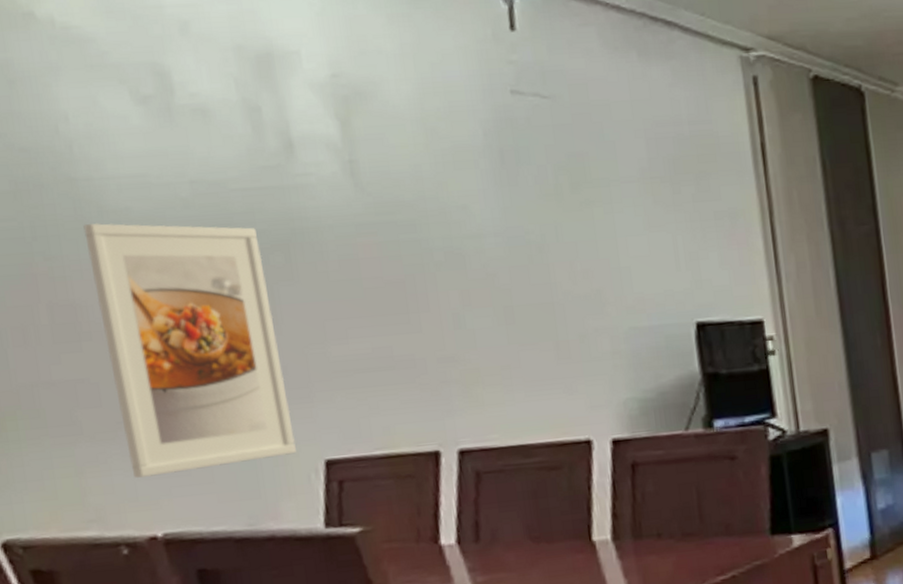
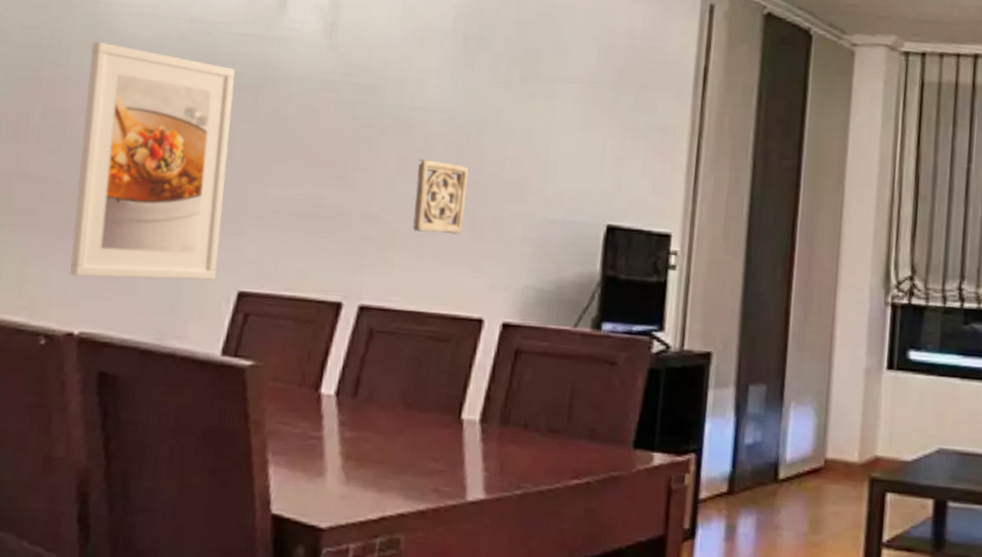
wall ornament: none [483,288,548,365] -> present [412,159,470,235]

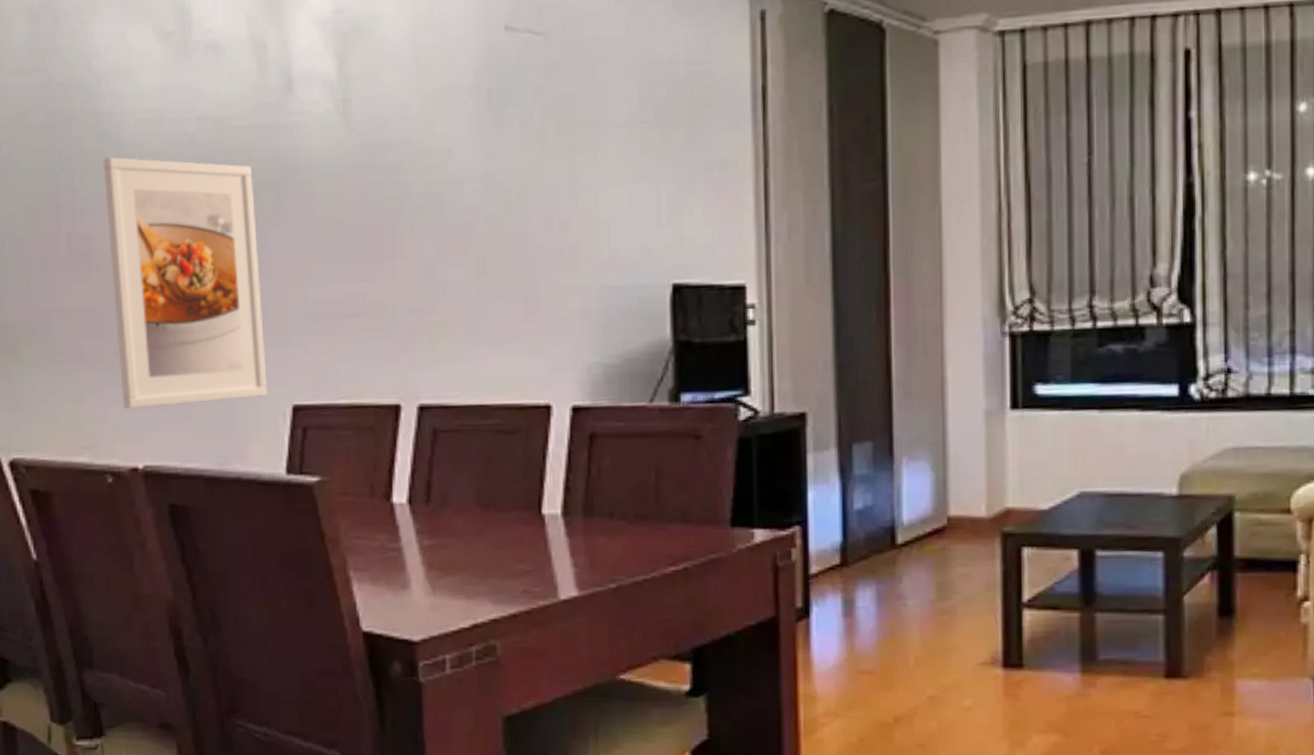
wall ornament: present [412,159,470,235] -> none [457,237,516,318]

